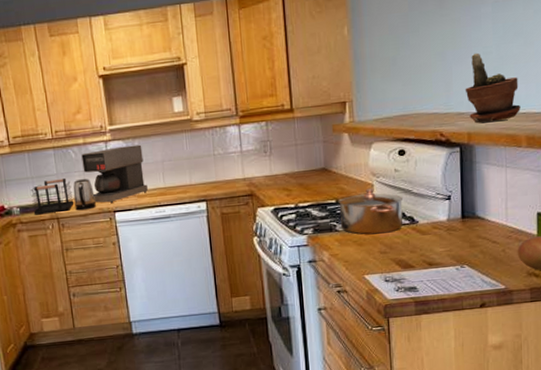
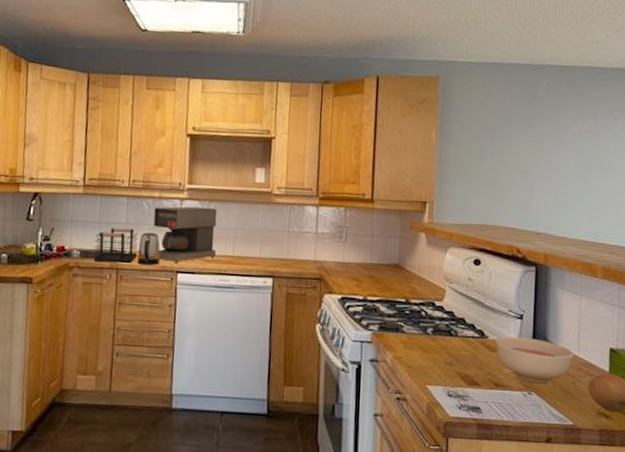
cooking pot: present [339,188,403,235] -> none [408,292,474,344]
bowl: none [426,215,502,257] -> present [495,336,574,384]
potted plant: present [465,52,520,124] -> none [544,177,598,248]

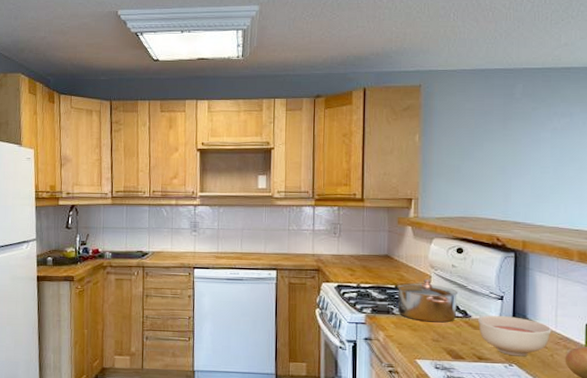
dish rack: present [93,228,138,264] -> none [123,232,160,262]
kettle: present [137,232,160,266] -> none [160,234,179,263]
coffee maker: present [153,206,217,264] -> none [172,211,226,261]
cooking pot: none [408,292,474,344] -> present [398,278,457,323]

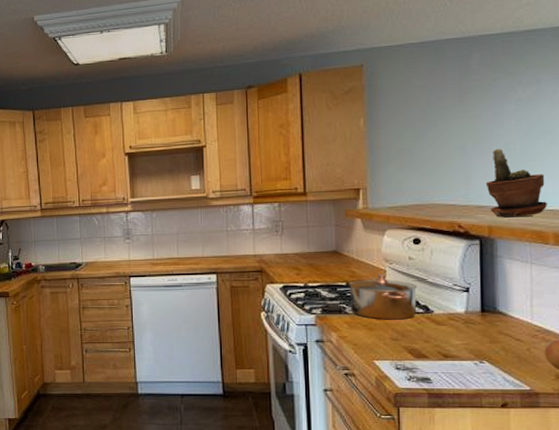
bowl: present [478,315,552,357] -> none [442,309,527,352]
potted plant: none [522,171,574,235] -> present [485,148,547,218]

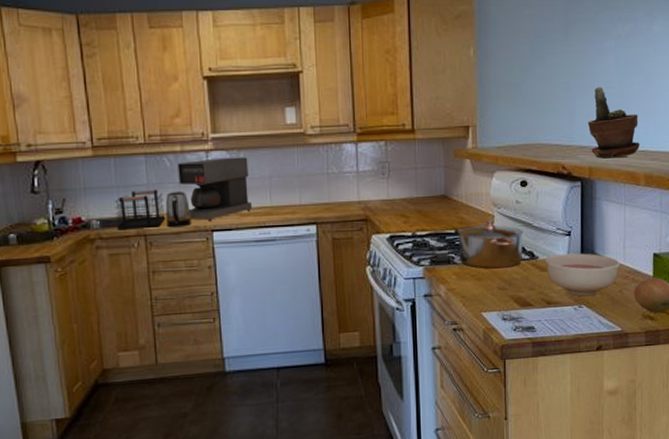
dish rack: none [56,243,94,274] -> present [115,190,166,230]
kettle: none [93,244,114,273] -> present [165,190,193,228]
coffee maker: none [104,217,162,269] -> present [178,157,252,222]
bowl: none [442,309,527,352] -> present [546,253,620,296]

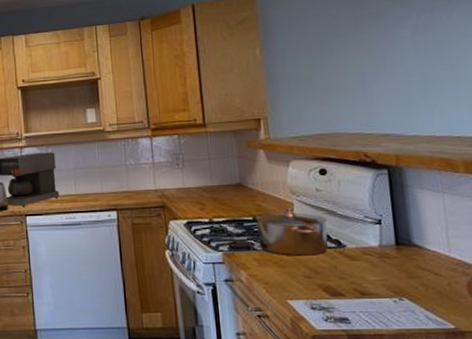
bowl: present [546,253,620,296] -> none [355,242,445,289]
potted plant: present [587,86,640,159] -> none [388,75,454,146]

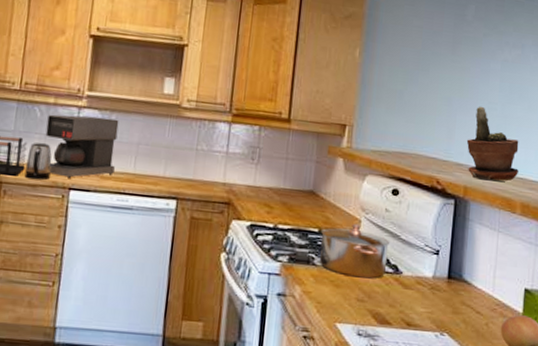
potted plant: none [388,75,454,146] -> present [466,106,519,182]

